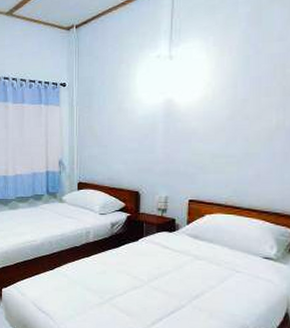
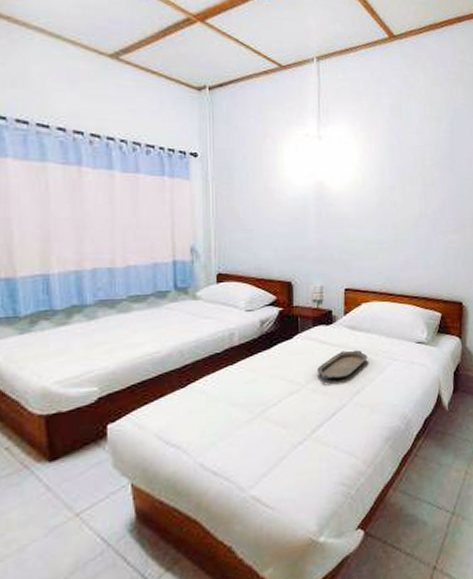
serving tray: none [159,257,209,283] -> present [317,350,368,380]

